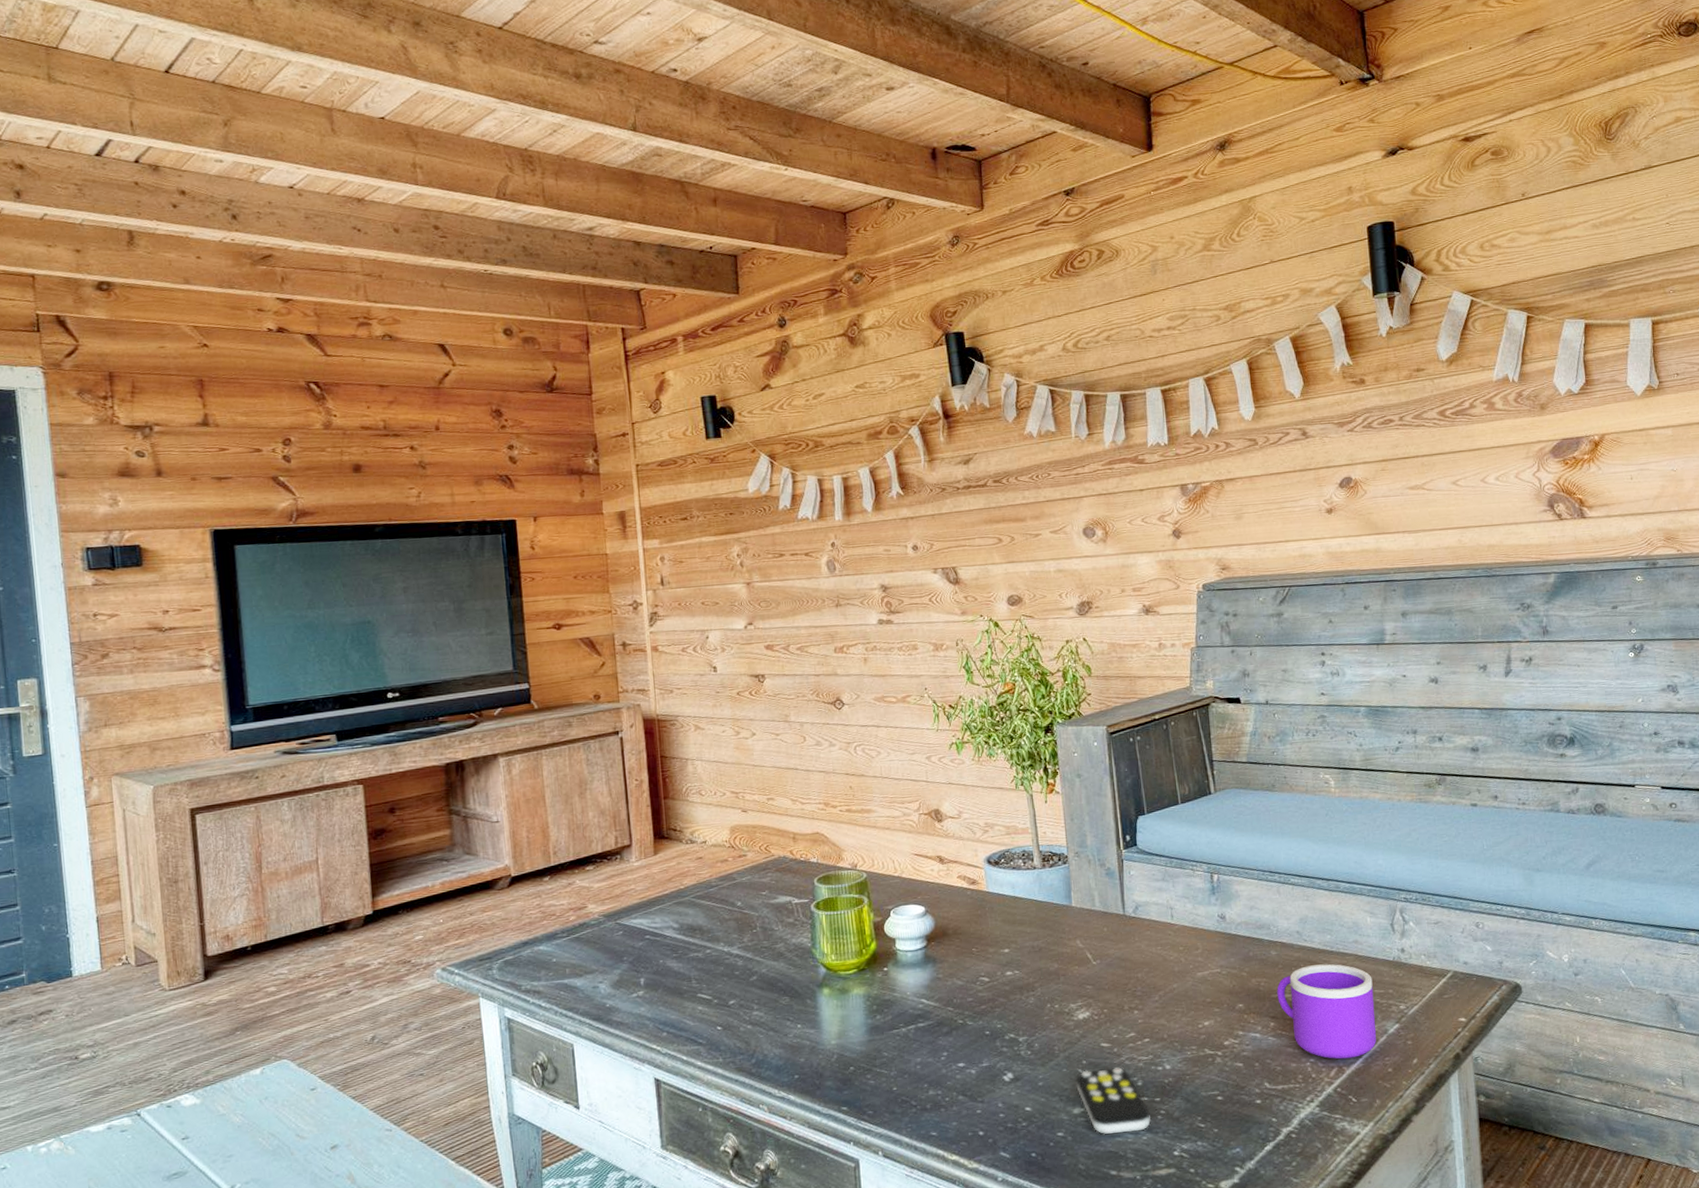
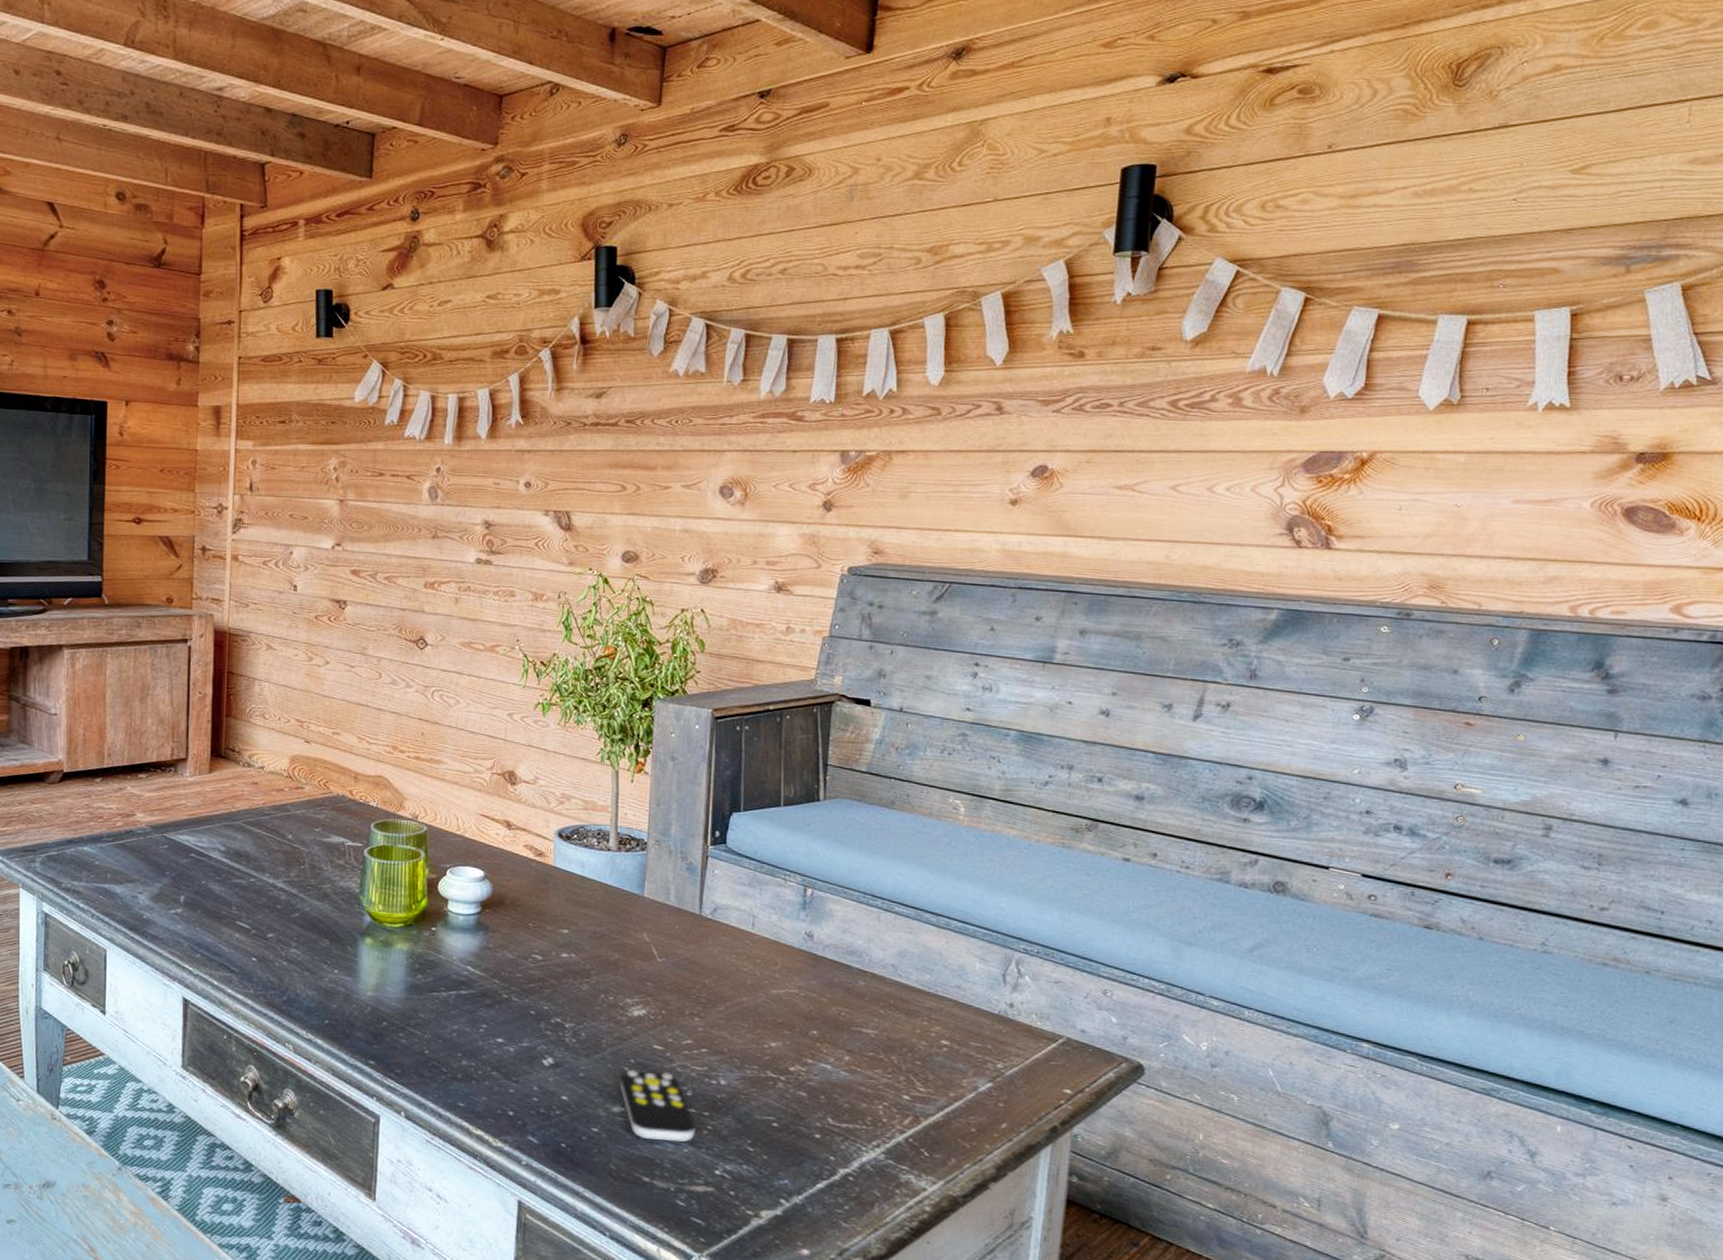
mug: present [1277,963,1377,1059] -> none [857,1003,970,1110]

